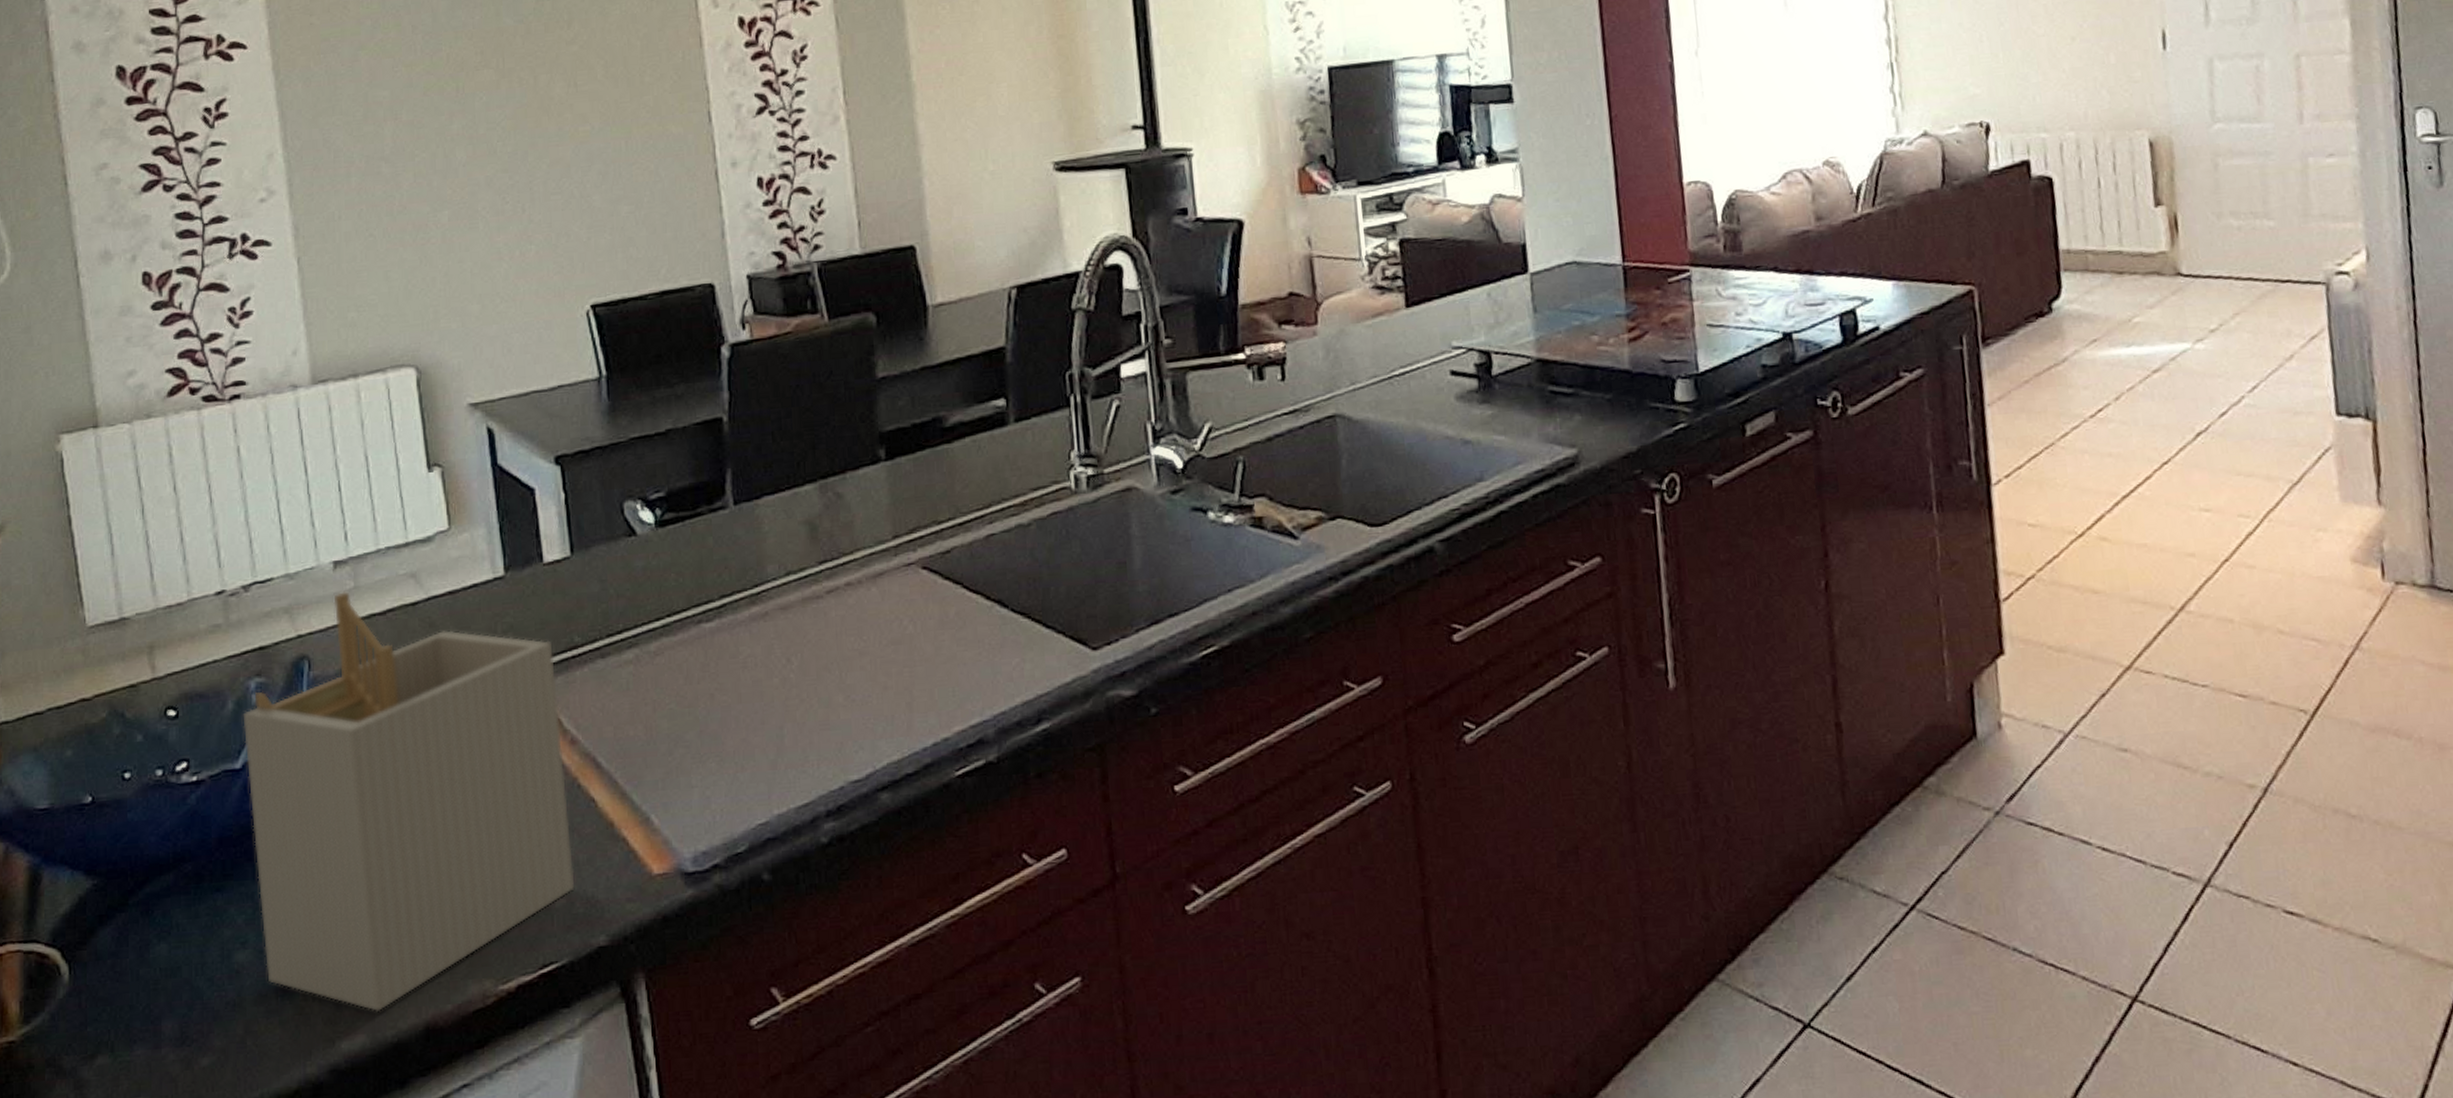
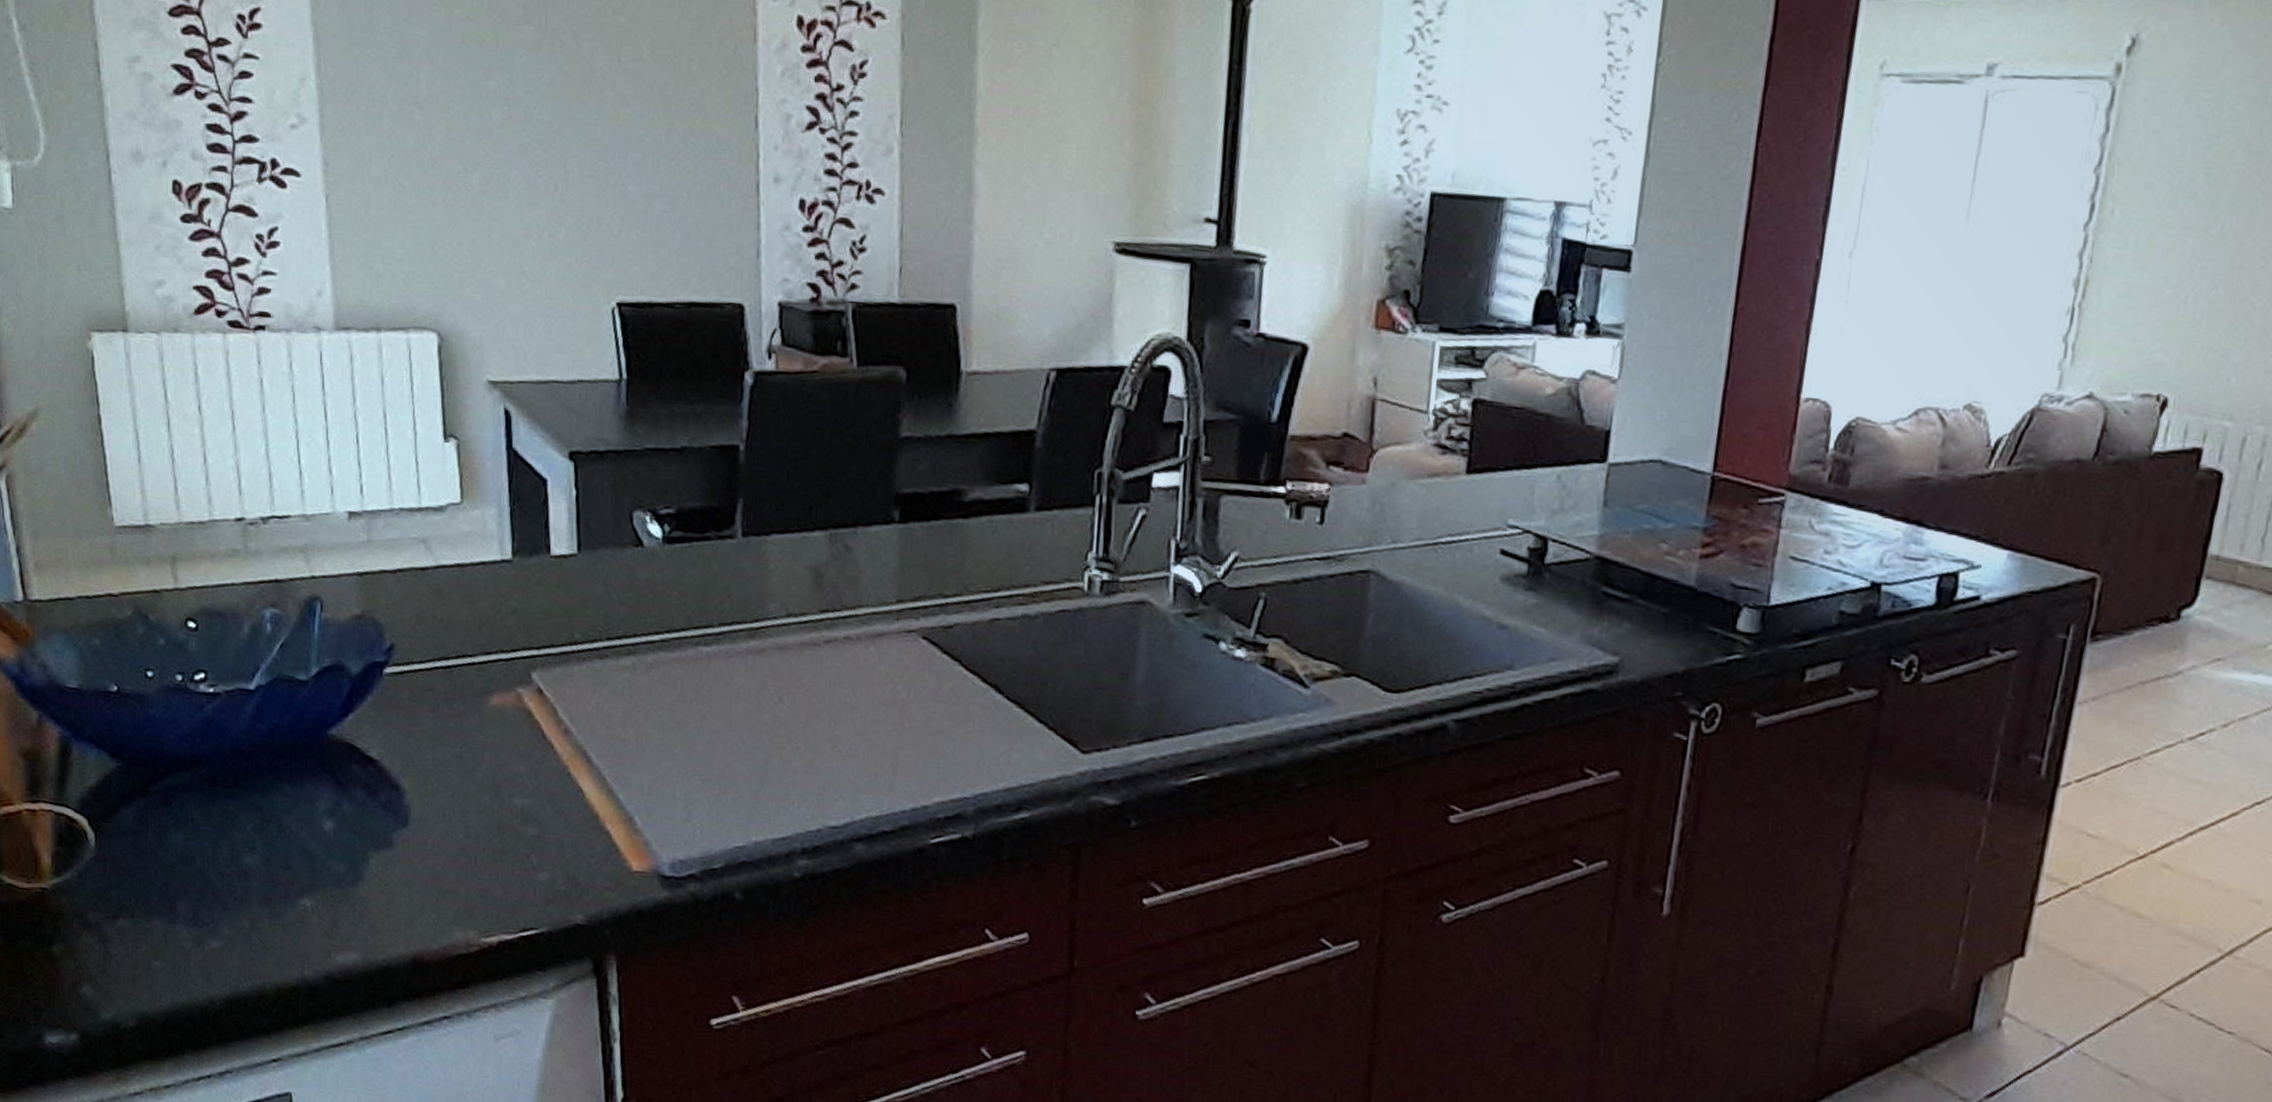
utensil holder: present [243,592,575,1013] -> none [257,542,559,937]

